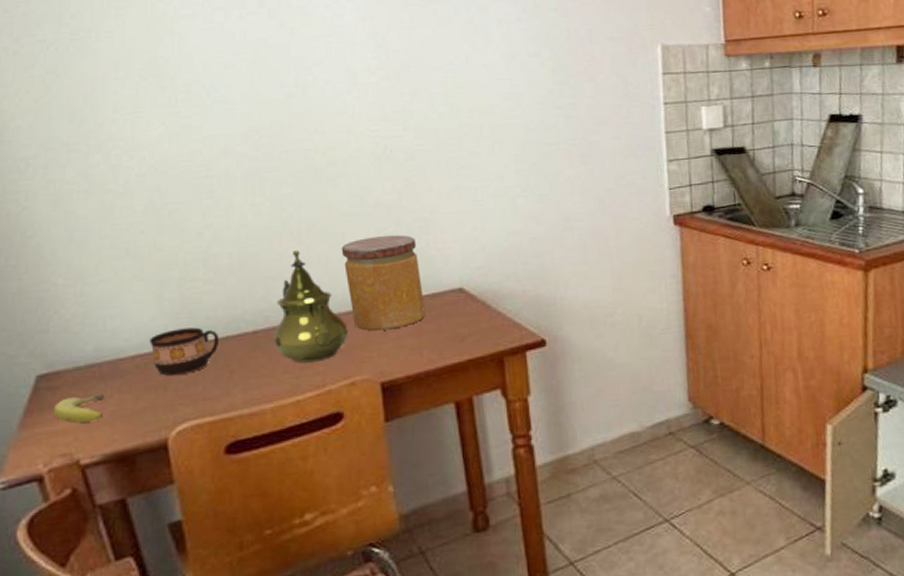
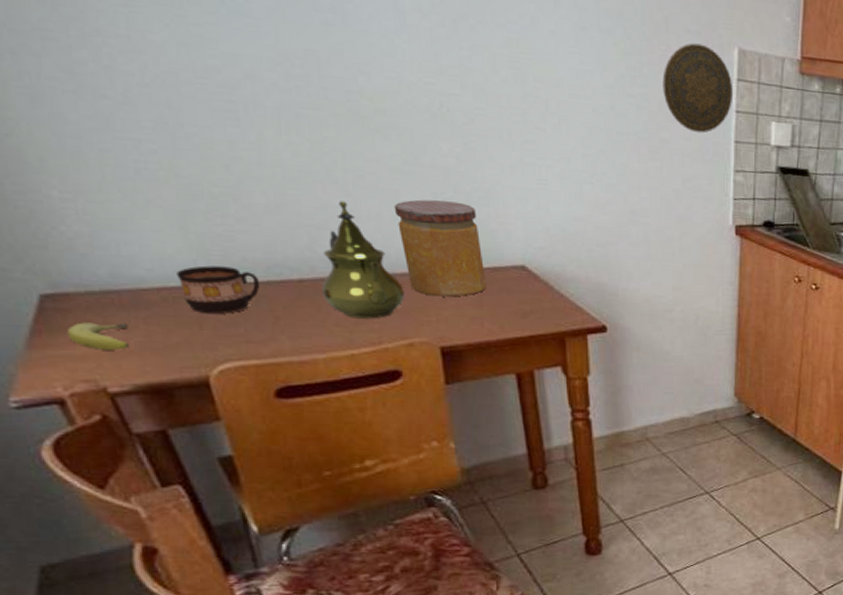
decorative plate: none [589,48,660,131] -> present [662,43,734,134]

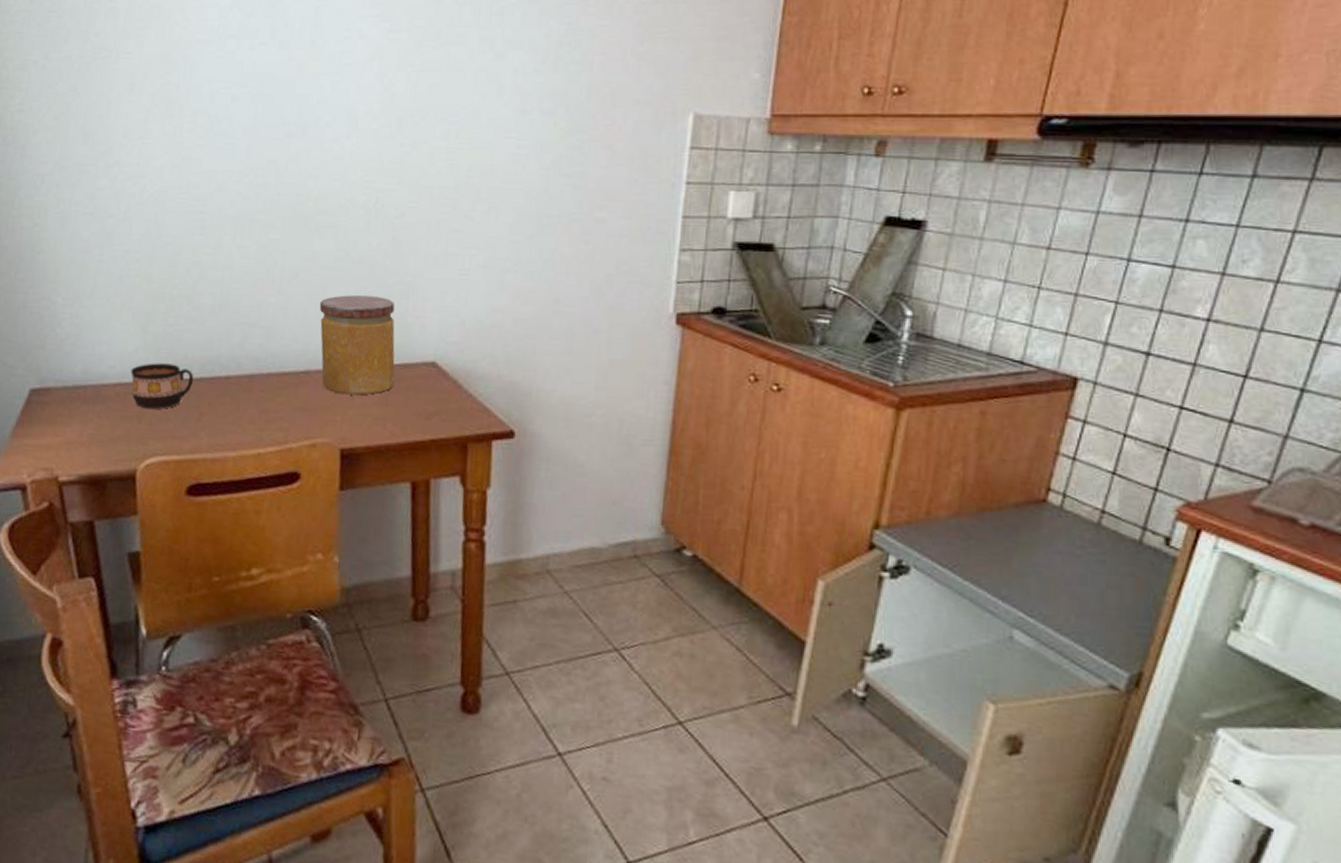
fruit: present [66,322,129,350] -> none [41,414,86,441]
teapot: present [322,201,405,319] -> none [243,299,316,417]
decorative plate: present [662,43,734,134] -> none [603,114,685,210]

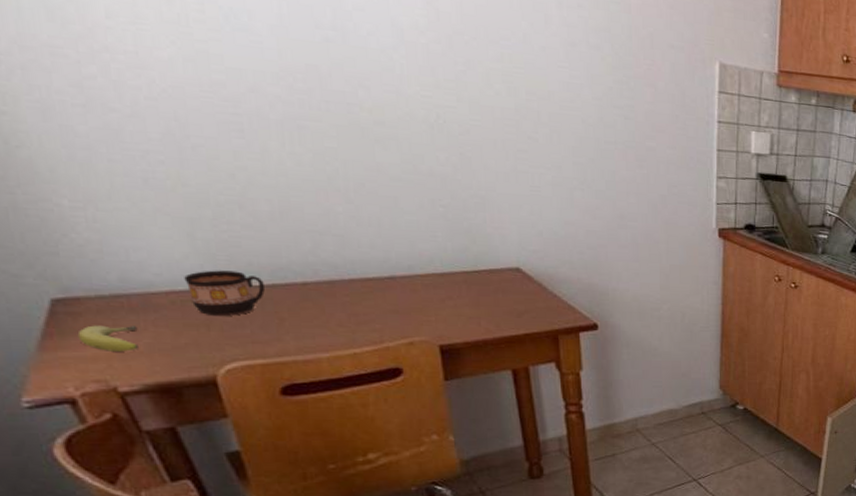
fruit: none [41,414,86,441] -> present [77,325,138,352]
jar: present [319,295,395,396] -> none [393,206,483,298]

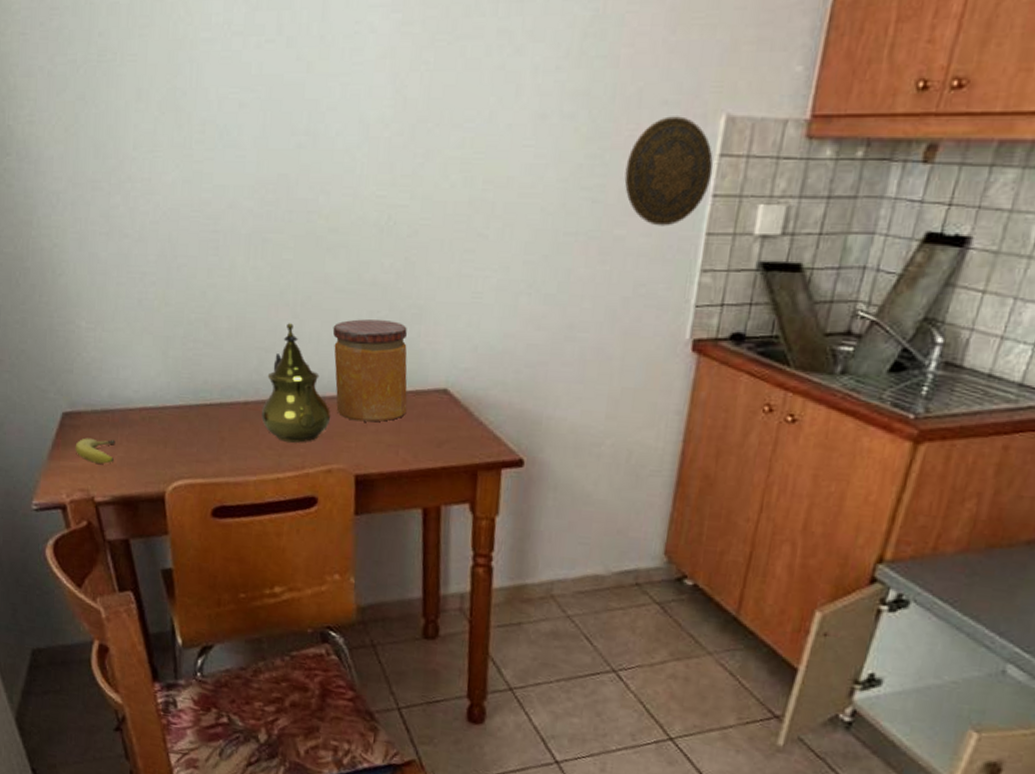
cup: present [184,270,265,317] -> none [154,387,214,434]
teapot: none [325,208,405,319] -> present [261,323,331,443]
jar: none [393,206,483,298] -> present [332,319,408,423]
decorative plate: none [648,57,715,143] -> present [624,116,713,226]

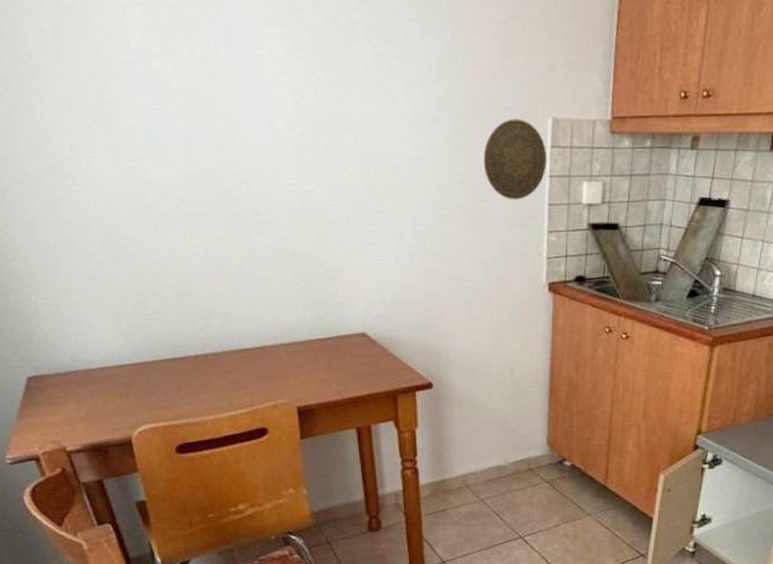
fruit: present [75,438,116,464] -> none [42,397,81,418]
teapot: present [261,323,331,443] -> none [211,289,272,385]
jar: present [332,319,408,423] -> none [265,282,334,364]

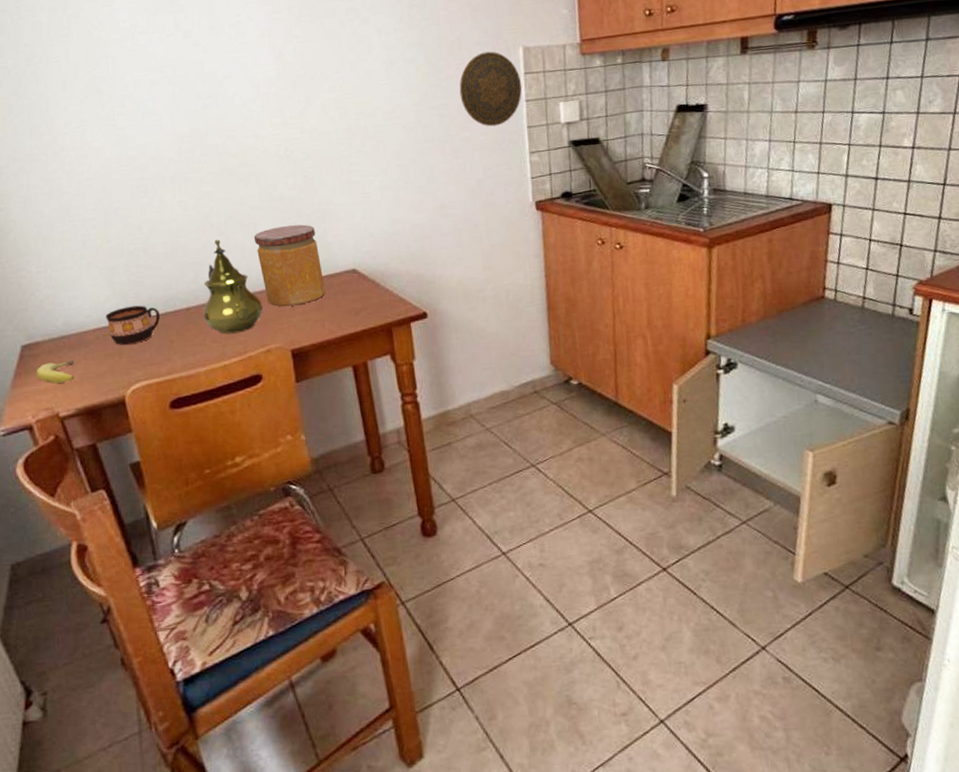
fruit: none [42,397,81,418] -> present [36,360,74,384]
cup: none [113,348,168,387] -> present [106,305,160,346]
teapot: none [211,289,272,385] -> present [203,239,263,334]
jar: none [265,282,334,364] -> present [254,224,326,307]

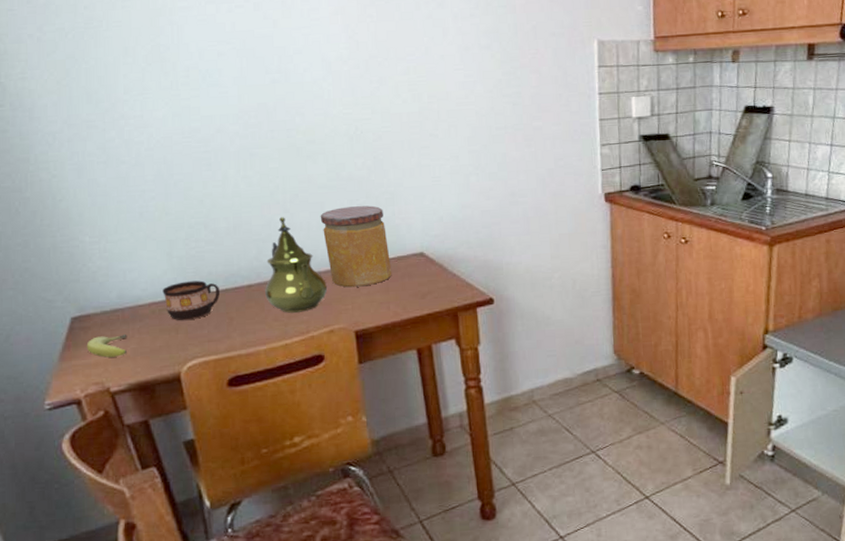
decorative plate: present [459,51,522,127] -> none [533,43,596,118]

